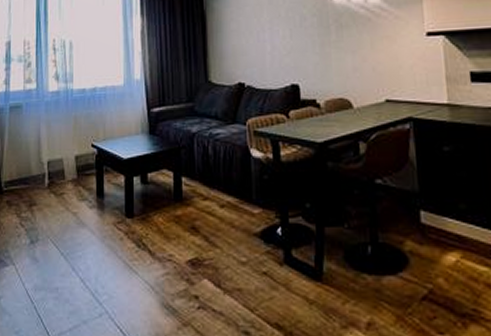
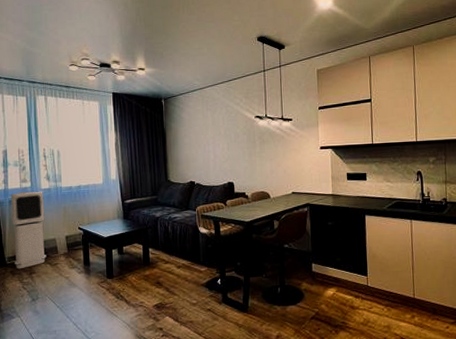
air purifier: none [11,94,51,199] -> present [10,191,47,270]

